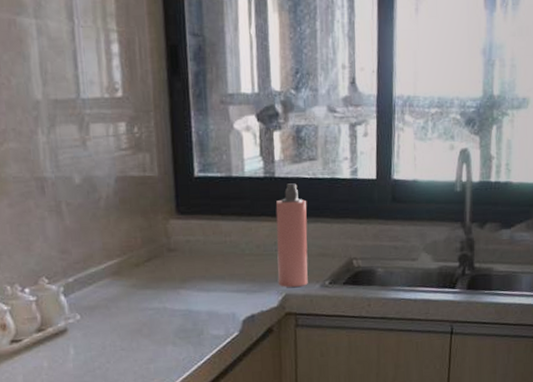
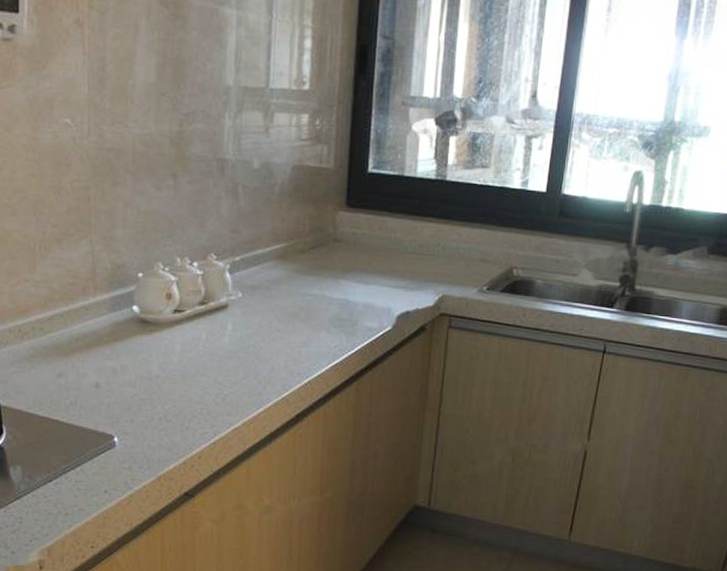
spray bottle: present [275,183,308,287] -> none [436,188,475,289]

